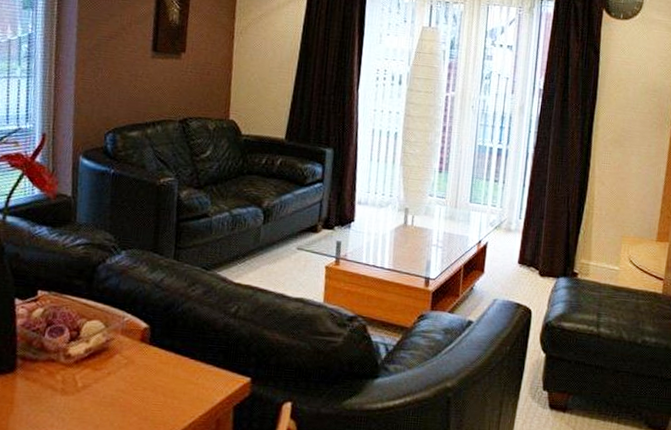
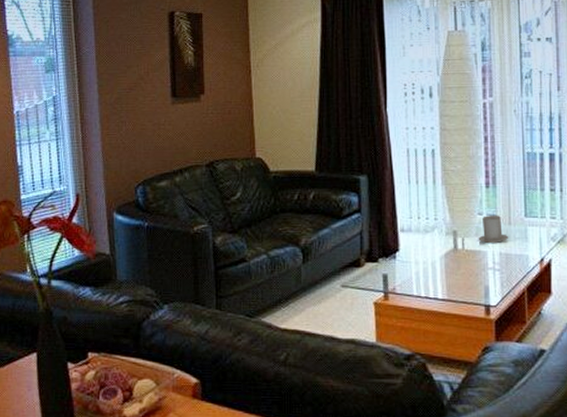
candle: none [426,197,453,224] -> present [478,215,508,244]

